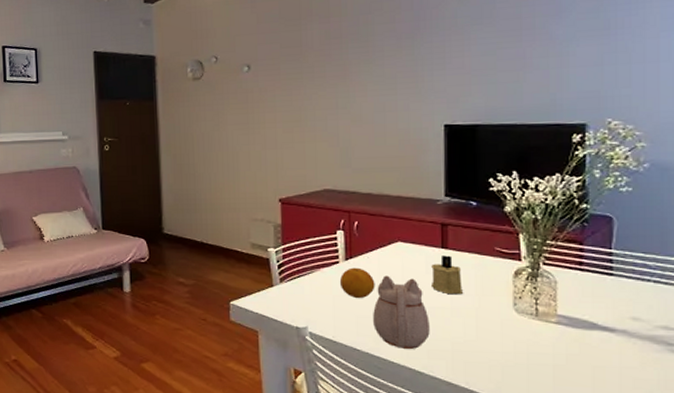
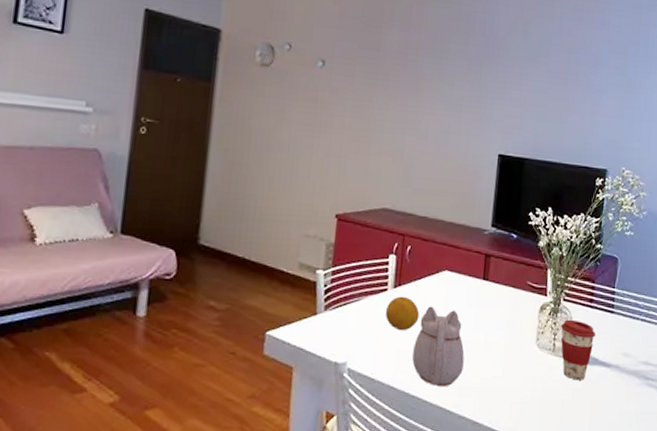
candle: present [431,255,464,295] -> none [470,287,497,329]
coffee cup: none [544,283,592,345] -> present [561,319,596,380]

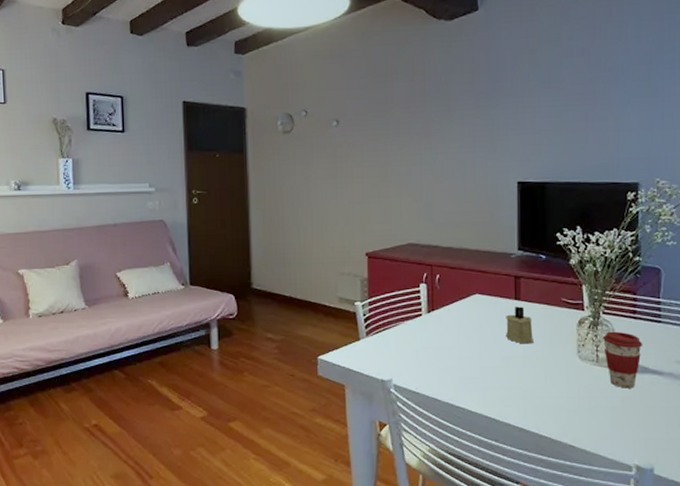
fruit: present [385,296,420,330] -> none [422,320,455,349]
teapot: present [412,306,465,386] -> none [453,327,504,397]
candle: none [470,287,497,329] -> present [506,306,535,344]

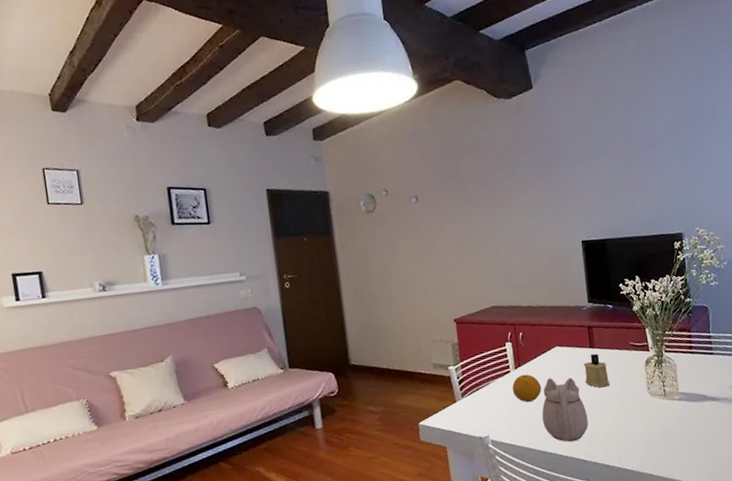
fruit: none [422,320,455,349] -> present [512,374,542,402]
teapot: none [453,327,504,397] -> present [542,377,589,442]
coffee cup: present [603,331,643,388] -> none [667,366,701,417]

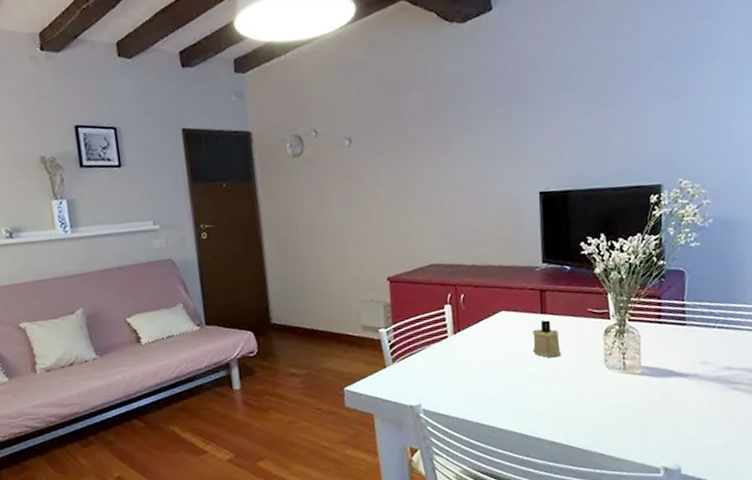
fruit: present [512,374,542,402] -> none [449,340,483,370]
teapot: present [542,377,589,442] -> none [481,345,533,415]

